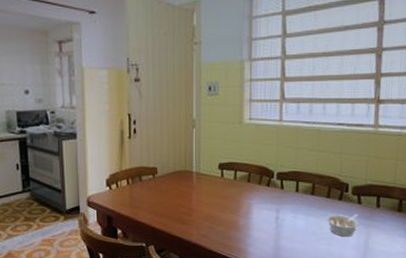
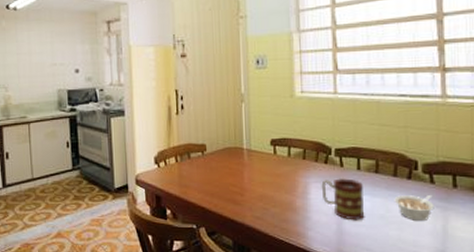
mug: none [263,199,301,237] -> present [321,178,365,221]

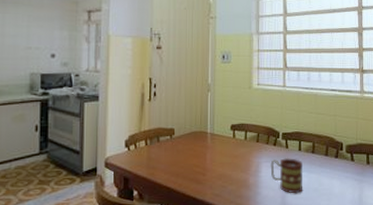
legume: present [394,195,434,220] -> none [325,171,354,192]

